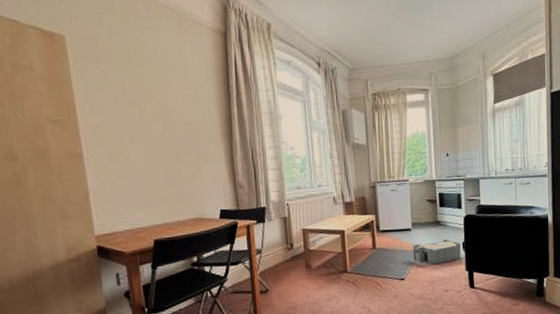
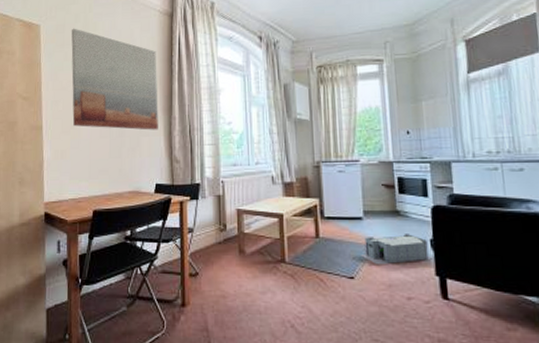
wall art: none [106,42,219,156] -> present [71,28,158,130]

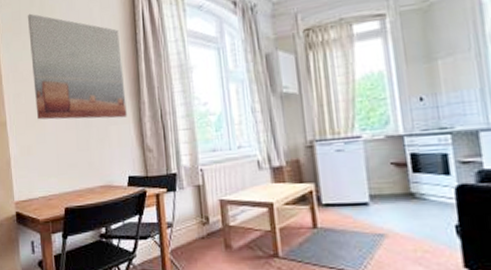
storage bin: present [360,234,432,265] -> none [367,219,458,258]

